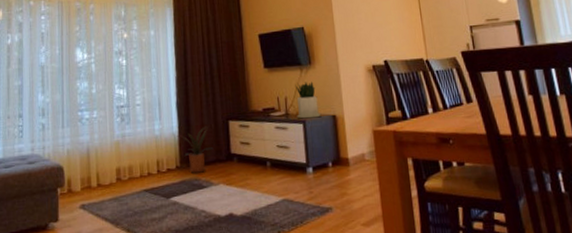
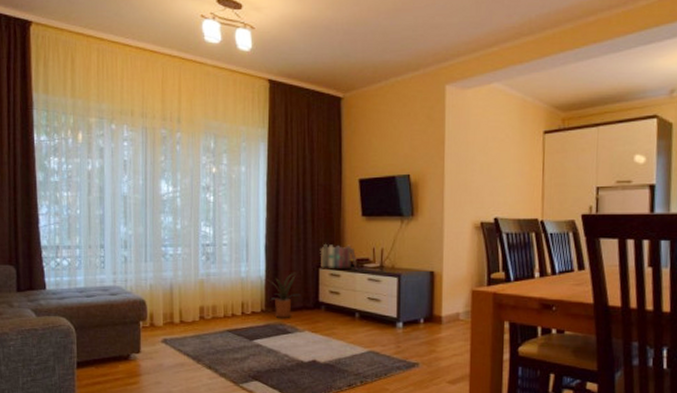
books: none [228,96,265,120] -> present [320,243,358,268]
planter: present [295,81,322,119] -> none [392,234,419,273]

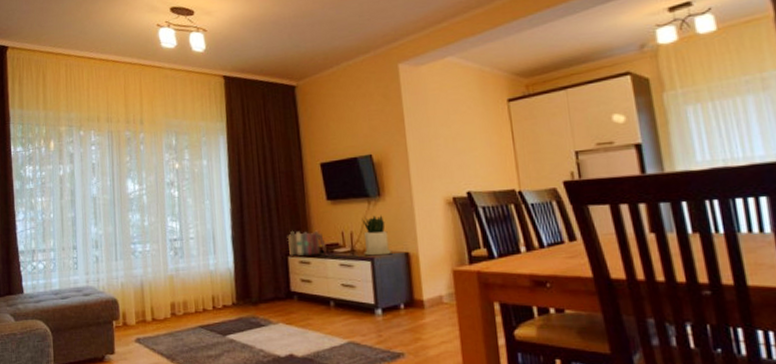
house plant: present [264,272,301,318] -> none [233,261,272,311]
planter: none [392,234,419,273] -> present [362,215,393,256]

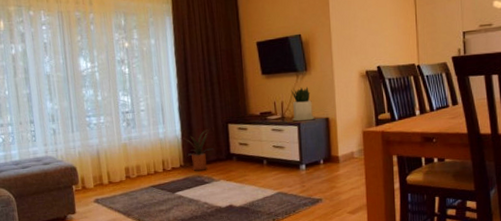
house plant: none [233,261,272,311] -> present [181,129,214,171]
books: present [287,230,328,256] -> none [227,101,262,124]

